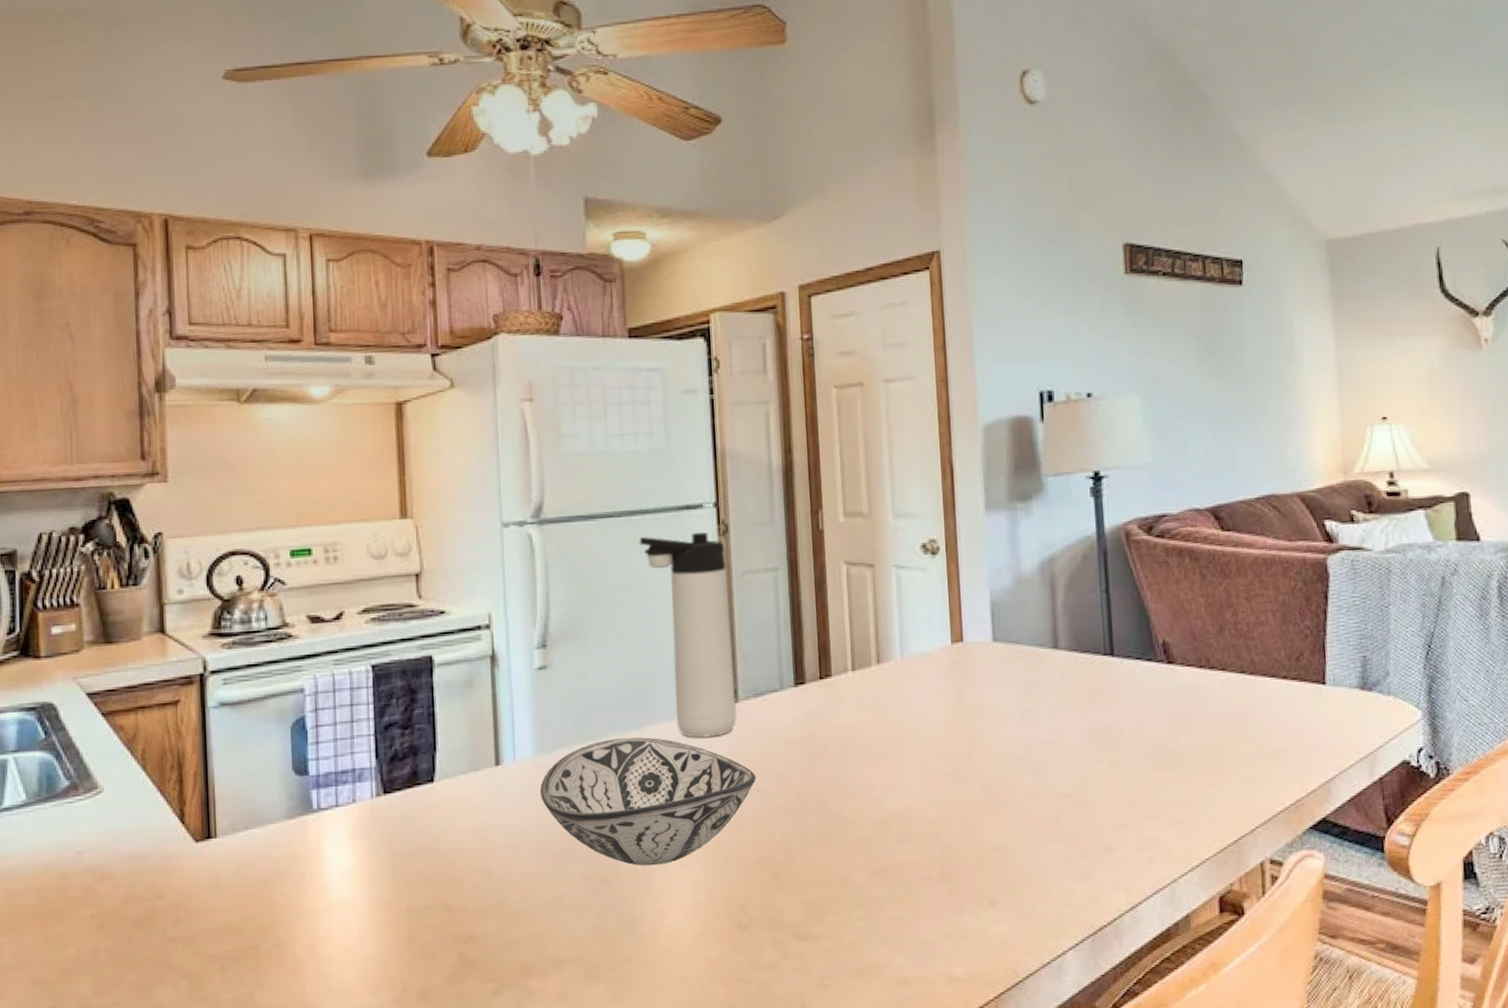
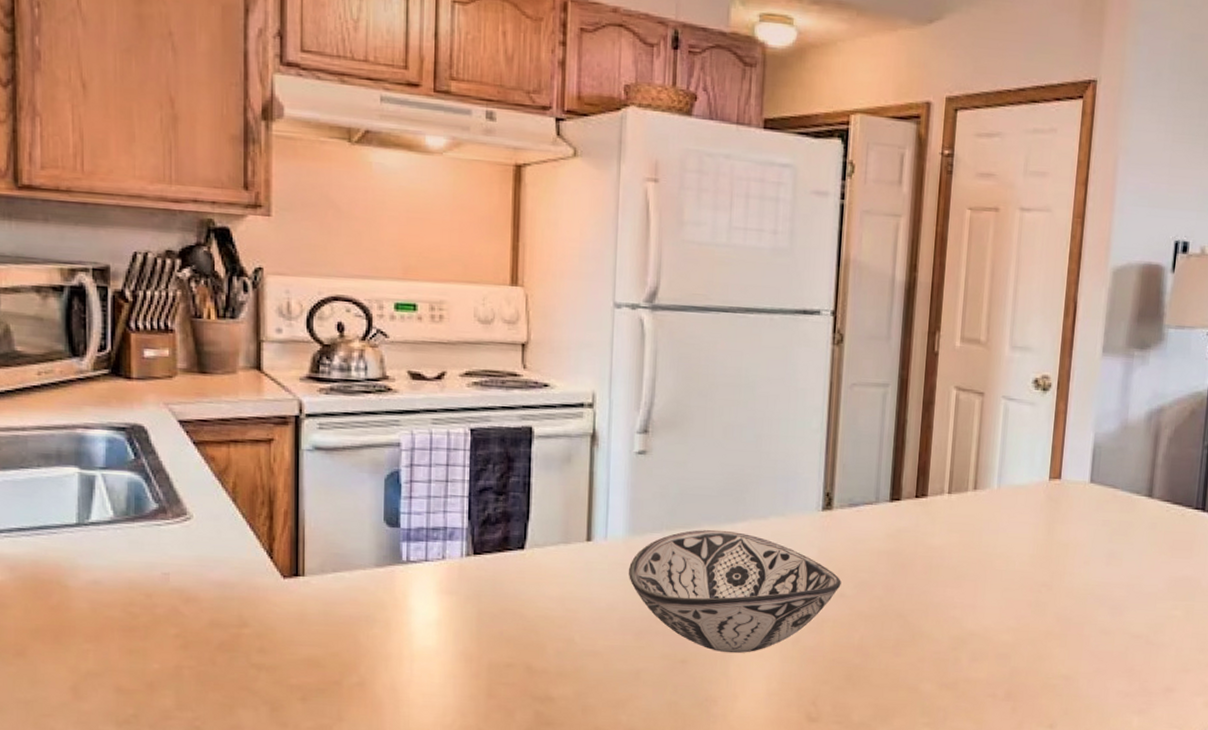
thermos bottle: present [639,532,737,738] -> none [752,335,837,540]

